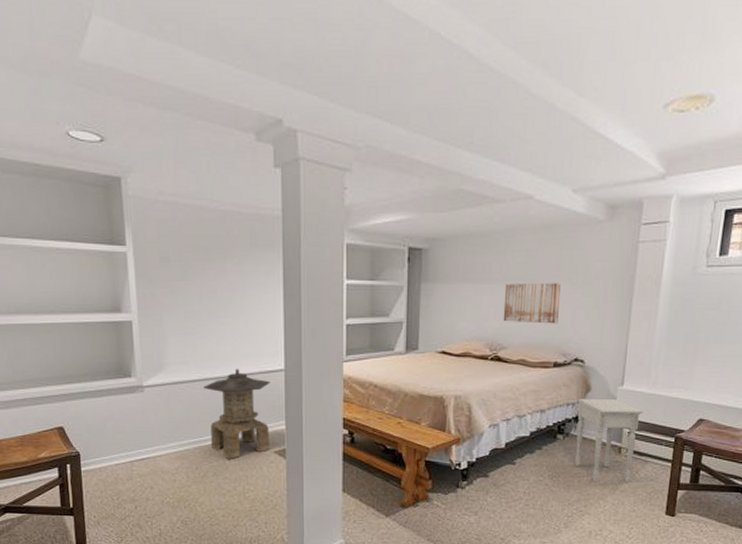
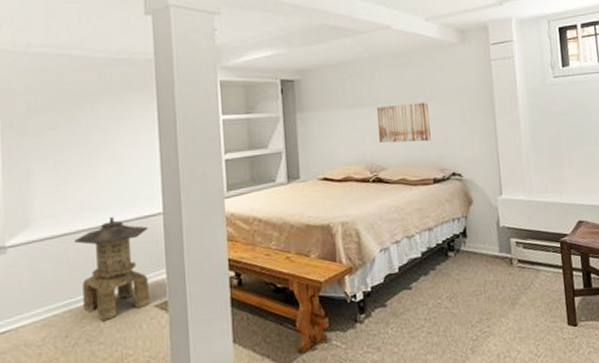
nightstand: present [574,398,644,483] -> none [461,210,527,298]

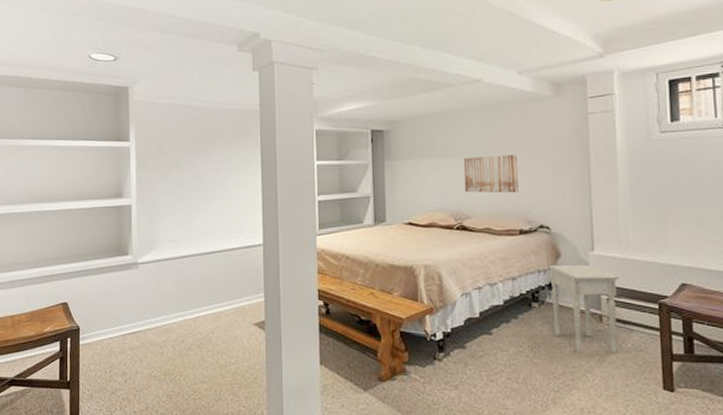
lantern: present [74,217,149,322] -> none [190,245,250,333]
nightstand: none [461,210,527,298] -> present [548,264,620,354]

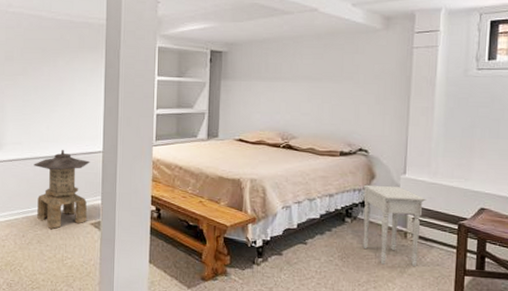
lantern: none [190,245,250,333] -> present [34,150,90,230]
wall art: present [463,154,519,193] -> none [293,81,344,118]

